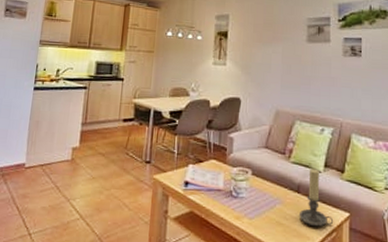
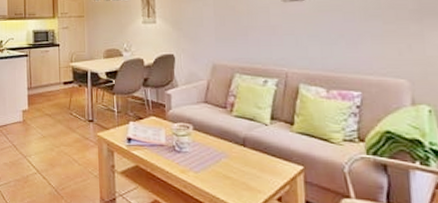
candle holder: present [299,168,334,227] -> none [247,122,286,181]

